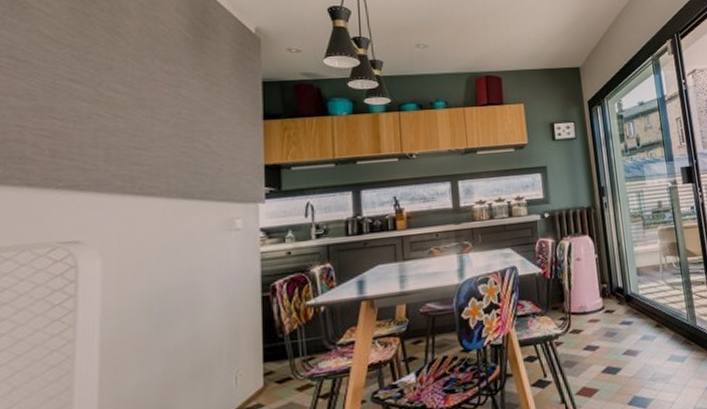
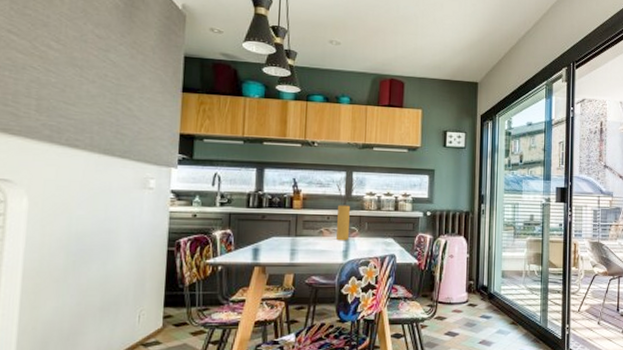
vase: none [442,185,465,260] -> present [336,176,359,241]

